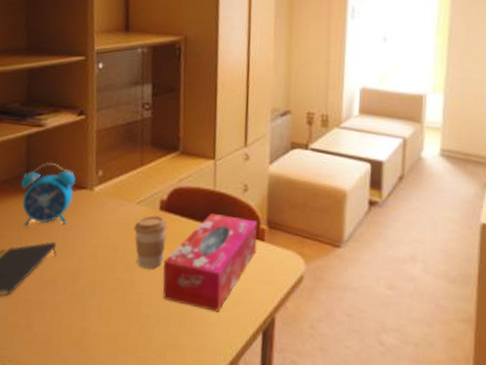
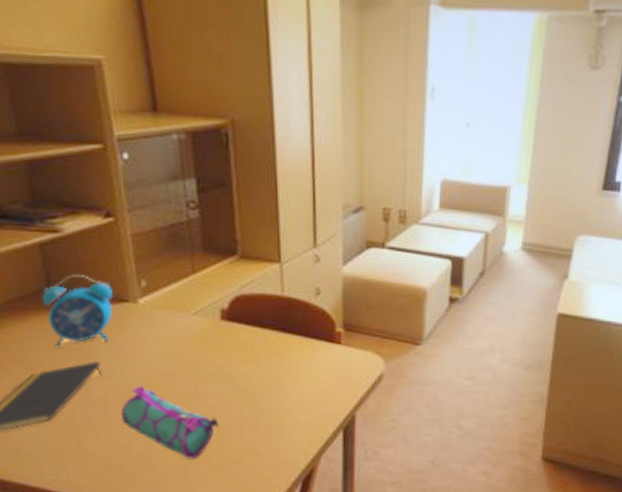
pencil case: none [66,268,148,348] -> present [121,385,219,459]
coffee cup: present [133,215,168,269] -> none [192,326,232,381]
tissue box: present [163,214,257,312] -> none [231,320,333,416]

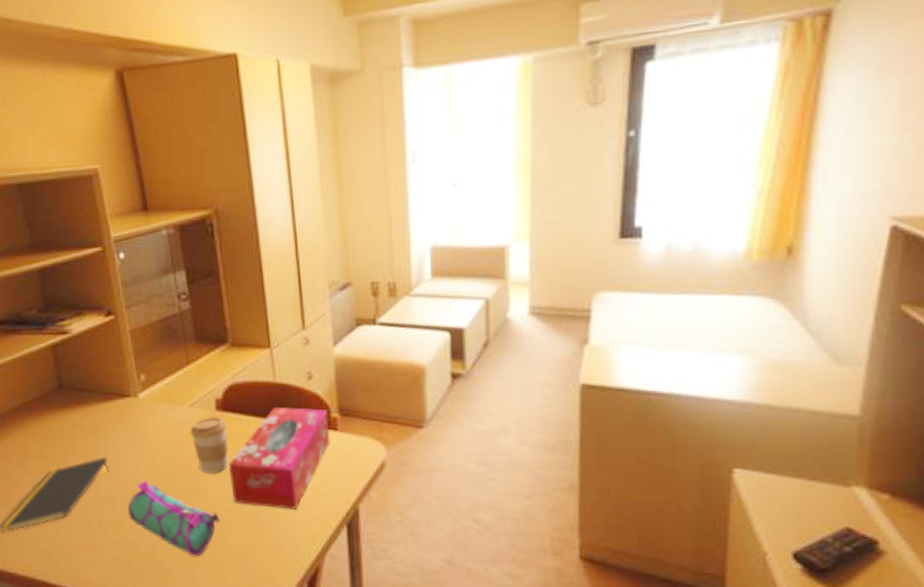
alarm clock: present [42,274,113,349] -> none [55,373,116,446]
coffee cup: none [192,326,232,381] -> present [190,417,228,473]
tissue box: none [231,320,333,416] -> present [228,407,330,509]

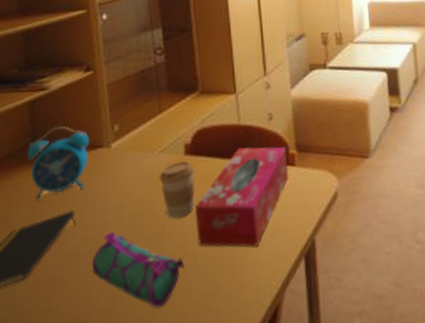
alarm clock: none [55,373,116,446] -> present [27,126,89,202]

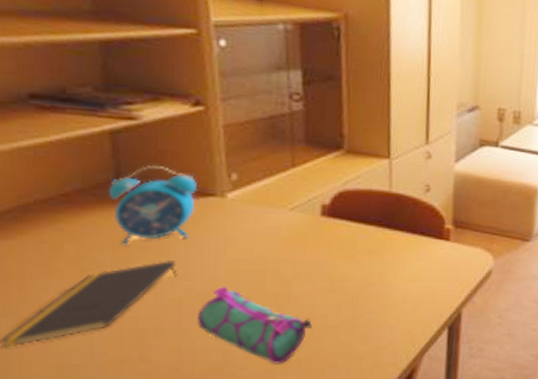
coffee cup: present [159,161,195,218] -> none [287,222,333,279]
tissue box: present [195,147,289,247] -> none [329,216,442,314]

